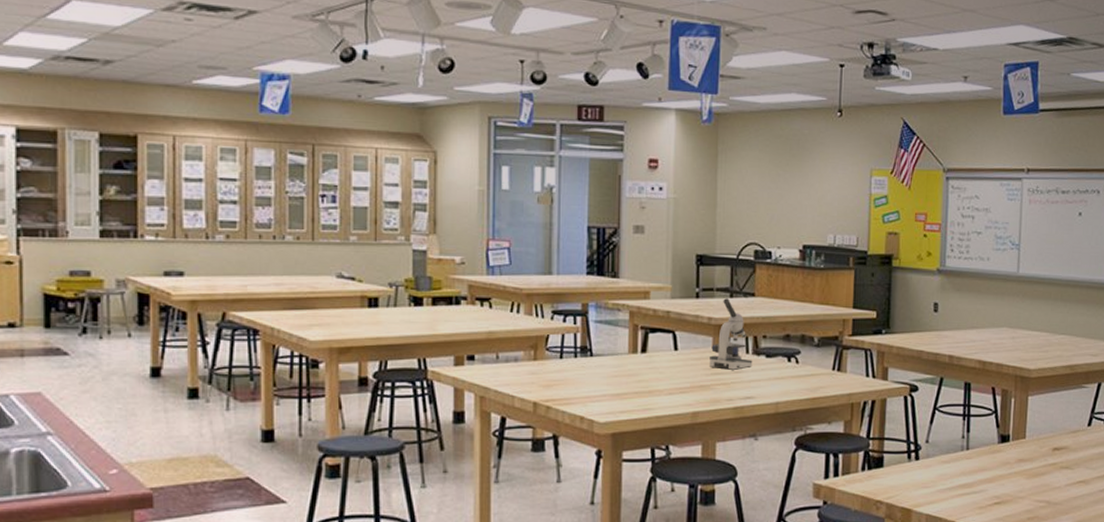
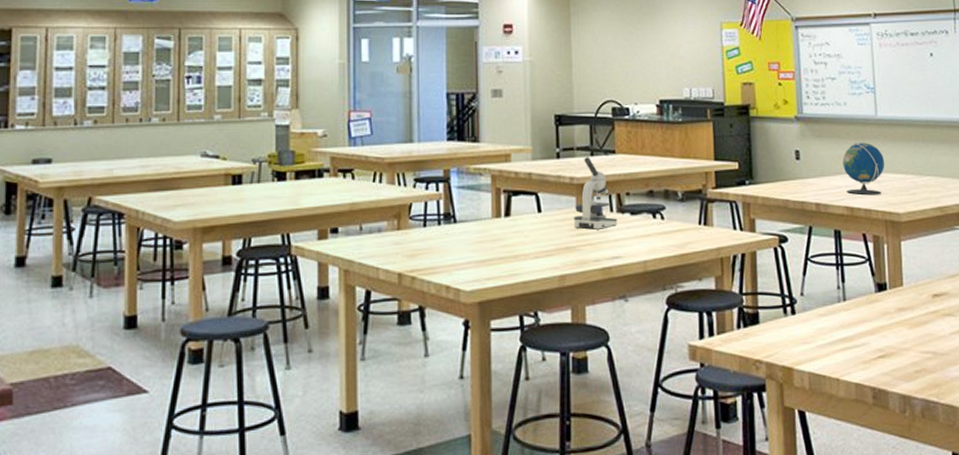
globe: none [980,298,1022,351] -> present [843,142,885,195]

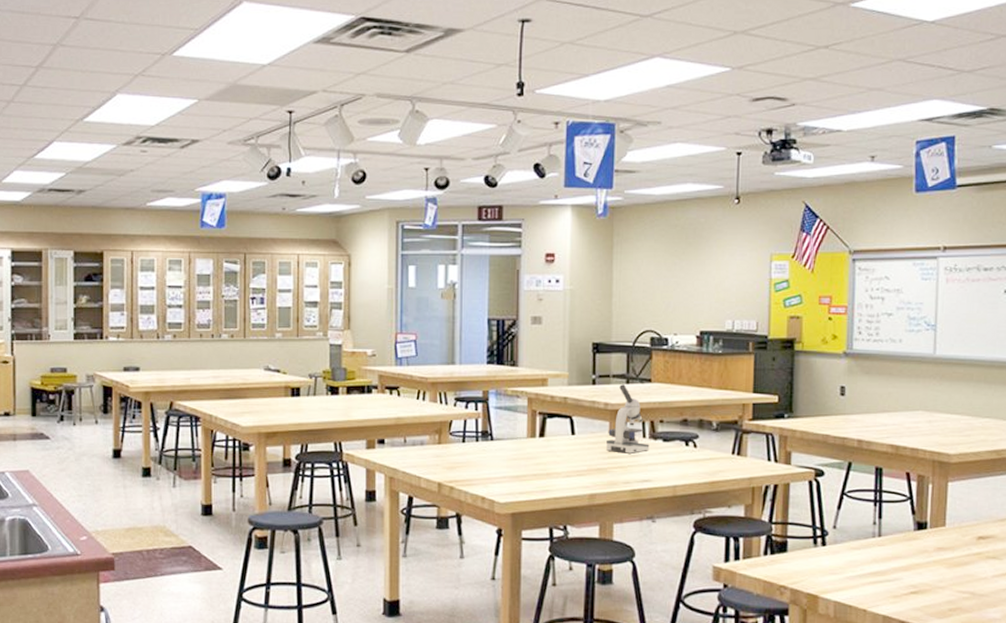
globe: present [843,142,885,195] -> none [892,381,939,435]

